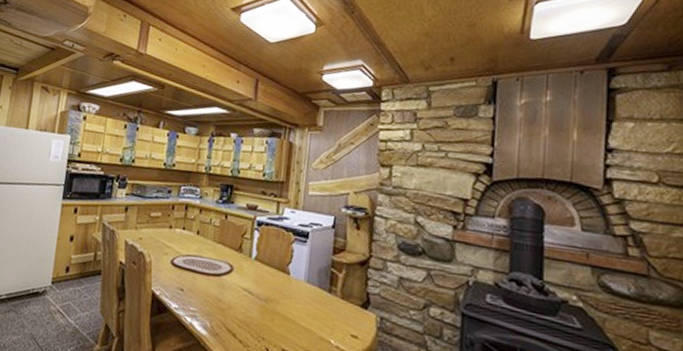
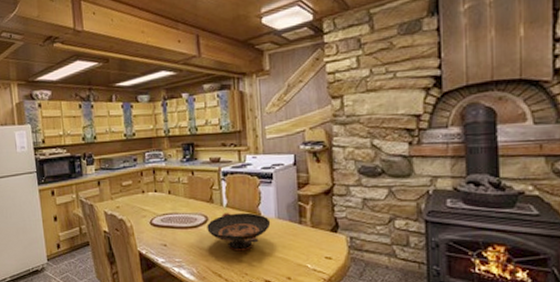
decorative bowl: none [230,266,299,312] -> present [207,212,271,252]

